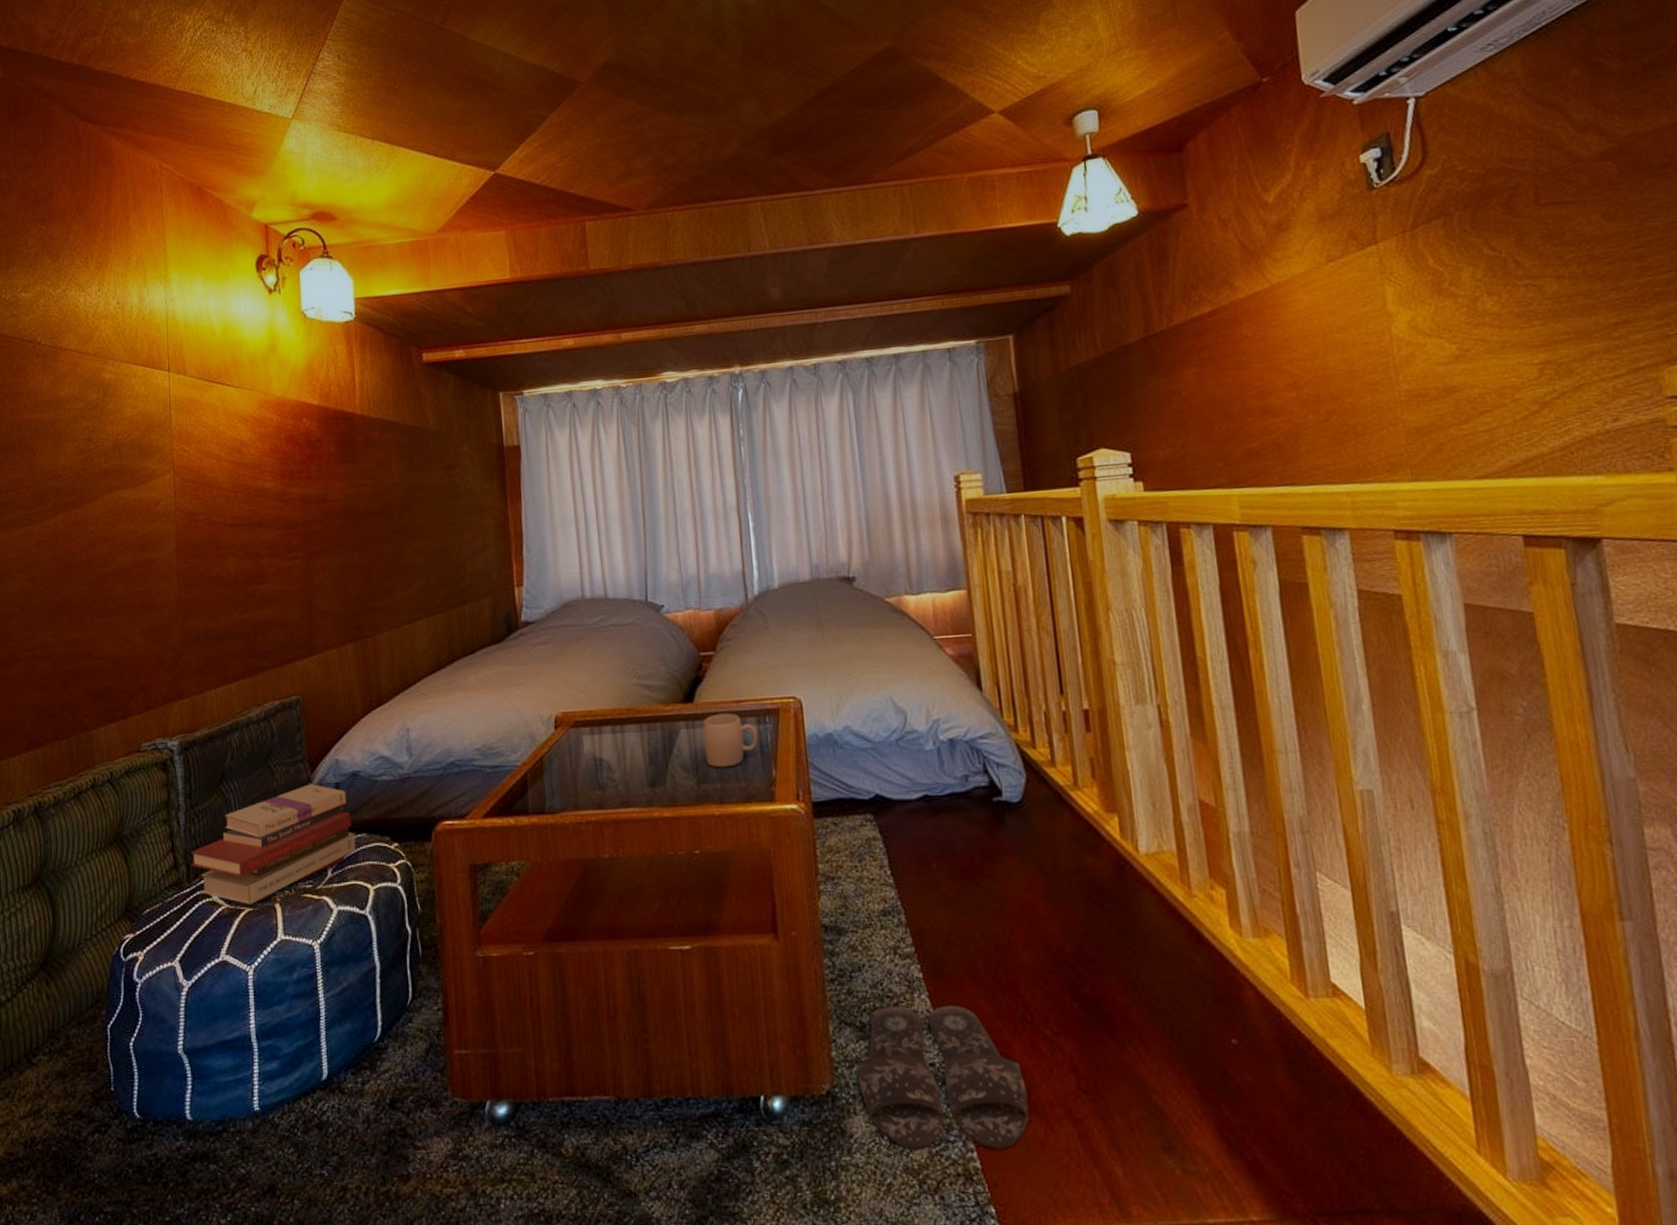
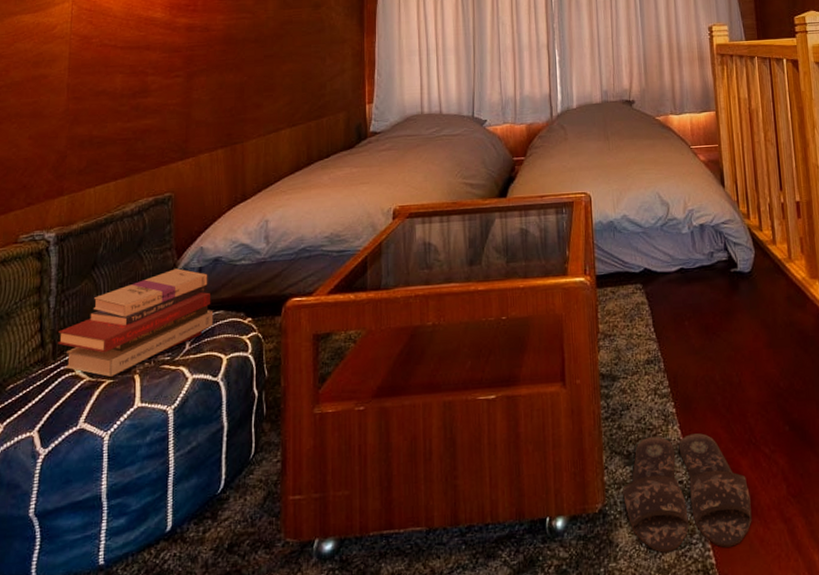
mug: present [702,713,759,768] -> none [512,205,557,250]

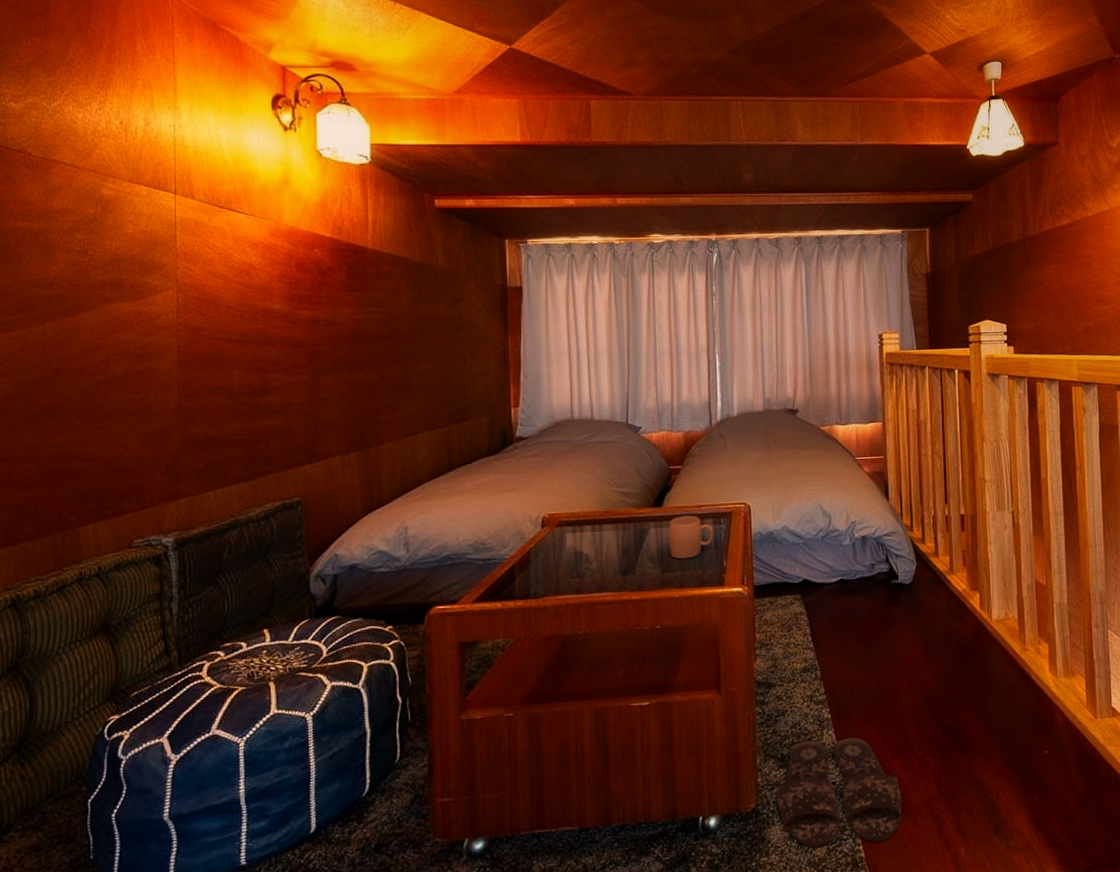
books: present [57,268,214,377] -> none [182,575,352,684]
mug: none [512,205,557,250] -> present [668,515,714,560]

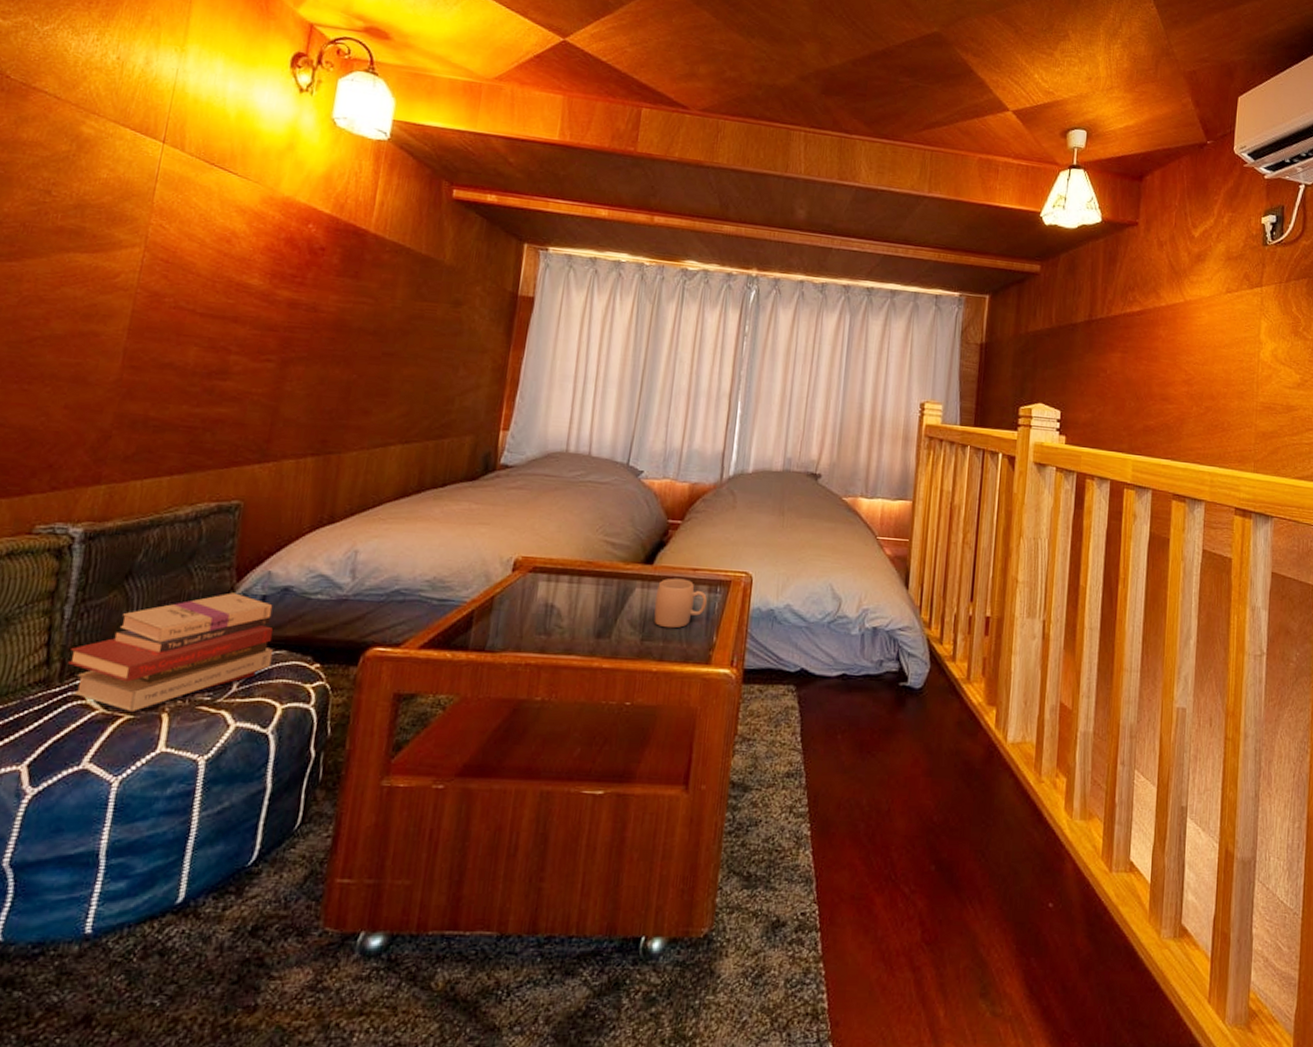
books: none [182,575,352,684] -> present [68,592,274,711]
slippers: present [776,737,902,848] -> none [735,860,879,992]

